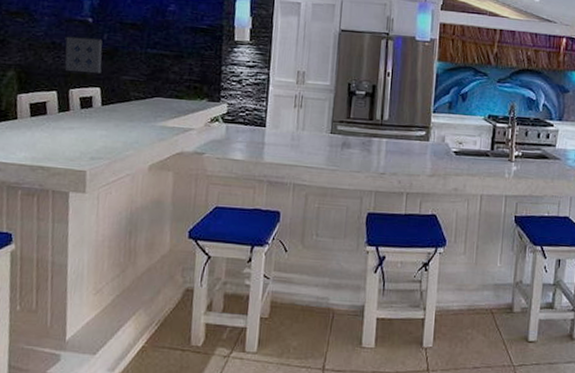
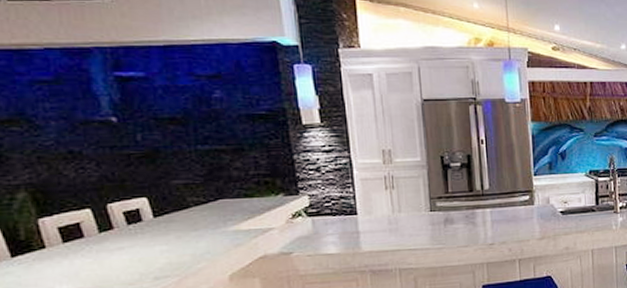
wall art: present [65,36,103,73] -> none [86,141,144,184]

